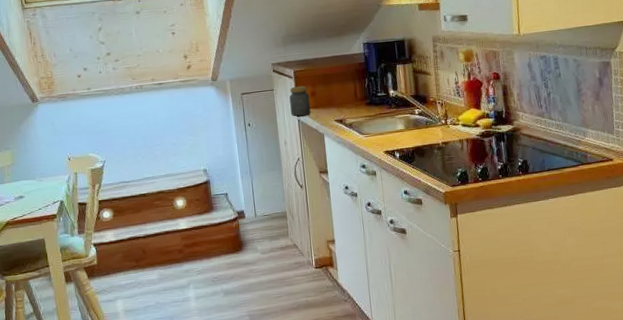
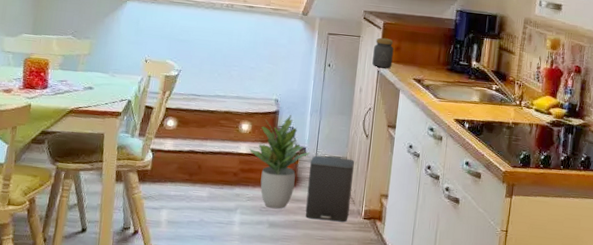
potted plant: none [189,181,250,277] -> present [249,114,311,209]
pedal bin: none [250,212,300,280] -> present [305,155,354,222]

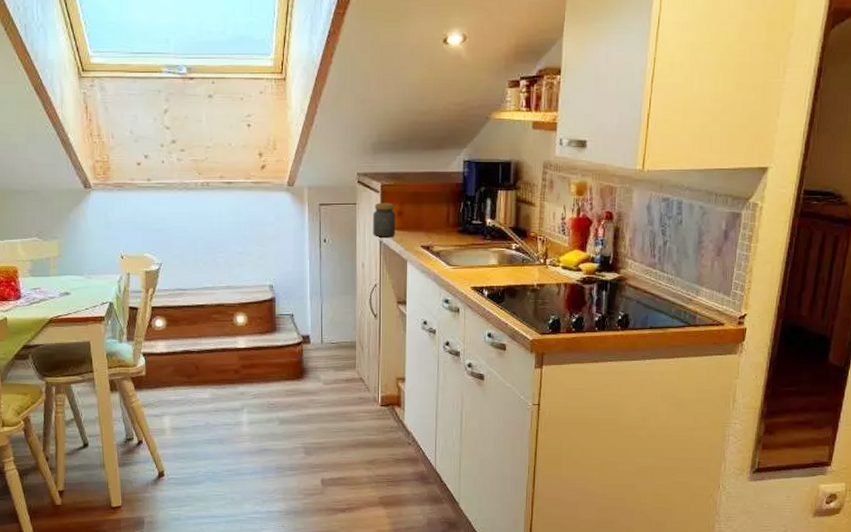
potted plant: present [249,114,311,209] -> none [248,300,315,404]
pedal bin: present [305,155,354,222] -> none [315,341,364,412]

